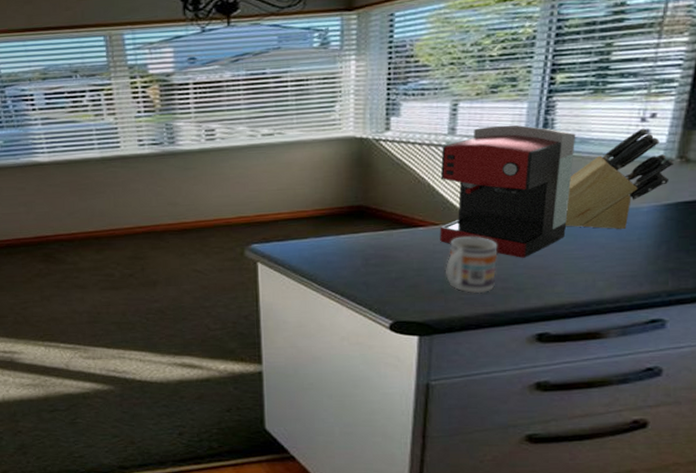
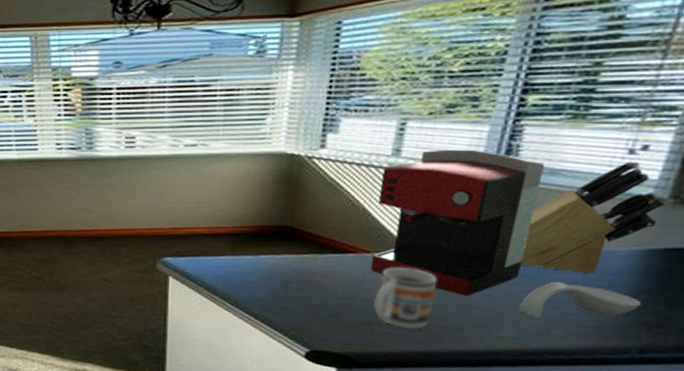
spoon rest: none [568,238,664,273] -> present [519,281,641,318]

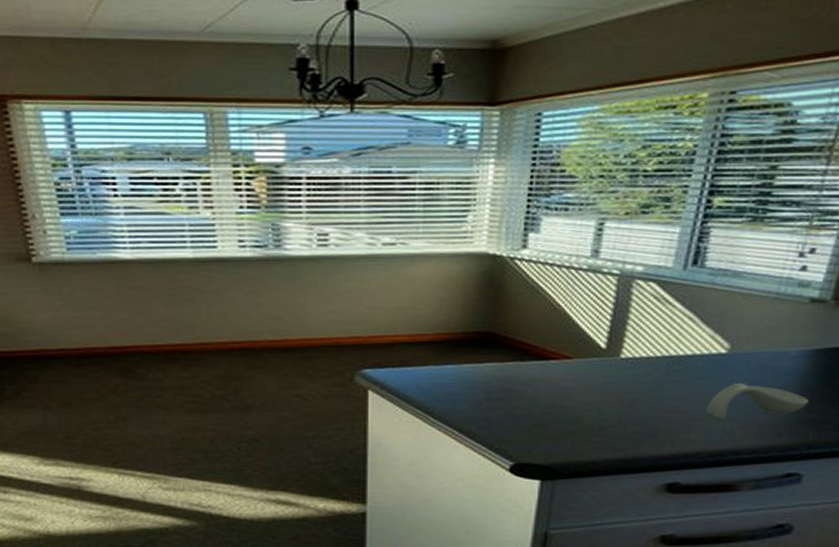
coffee maker: present [371,149,545,296] -> none [572,251,729,400]
mug: present [374,267,437,330] -> none [575,373,634,437]
knife block: present [521,161,666,275] -> none [708,264,829,375]

